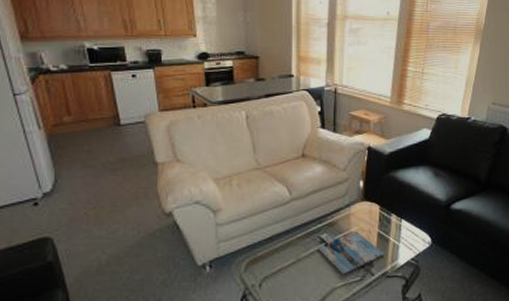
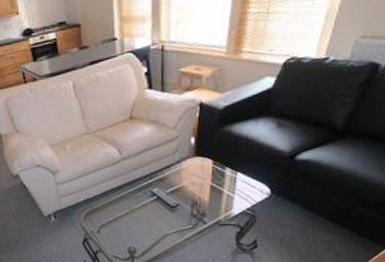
magazine: present [318,231,385,275] -> none [150,185,218,223]

